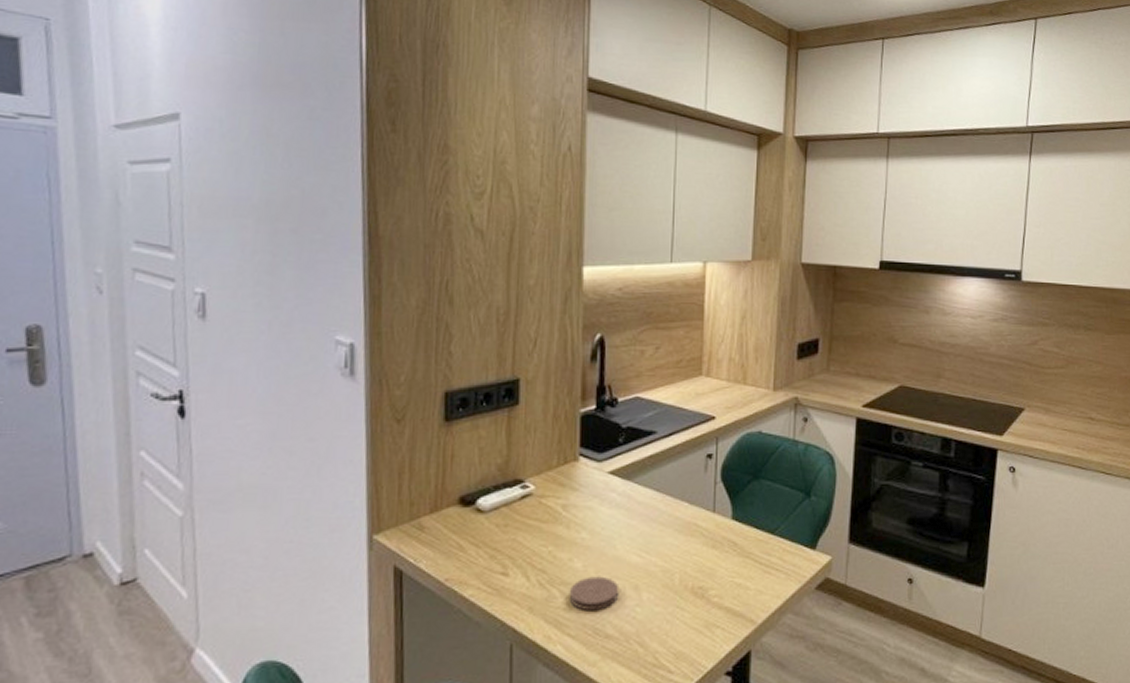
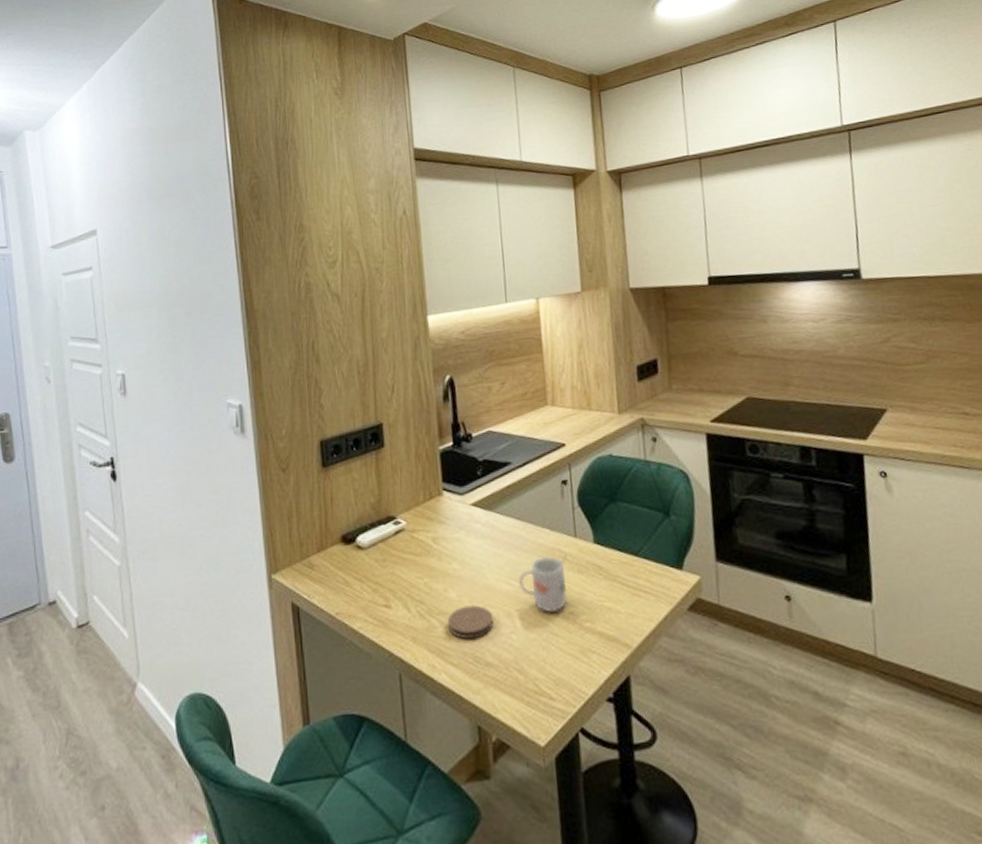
mug: none [651,528,703,588] -> present [519,554,568,614]

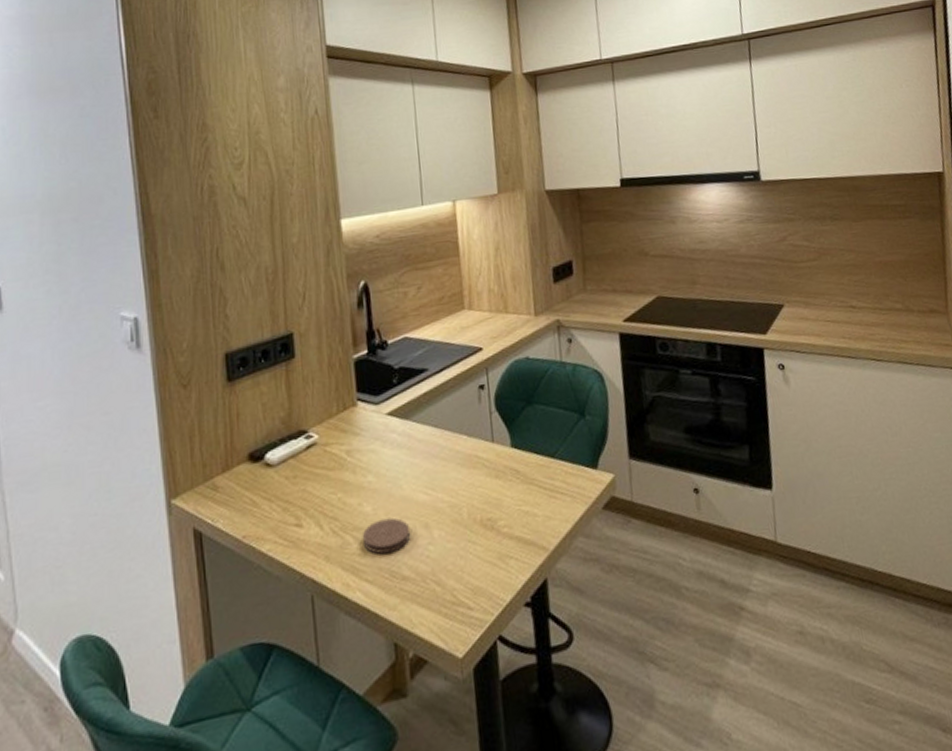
mug: present [519,554,568,614] -> none [436,459,485,522]

